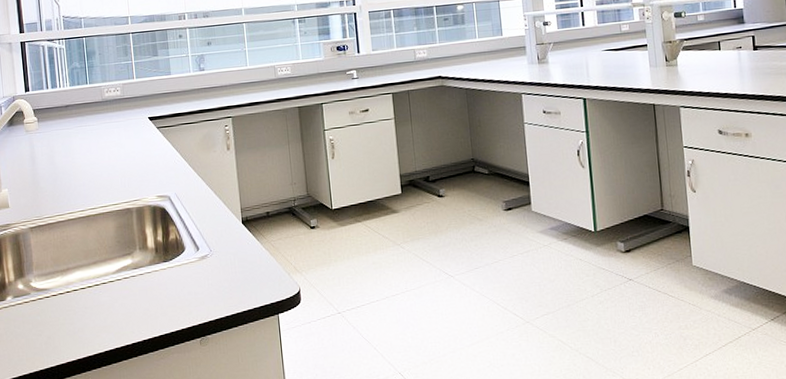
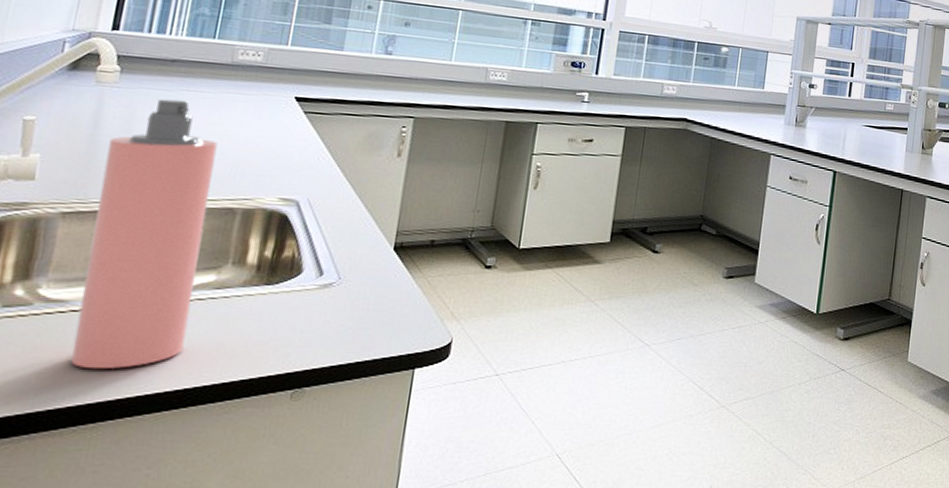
spray bottle: none [44,134,124,335] -> present [70,98,218,370]

